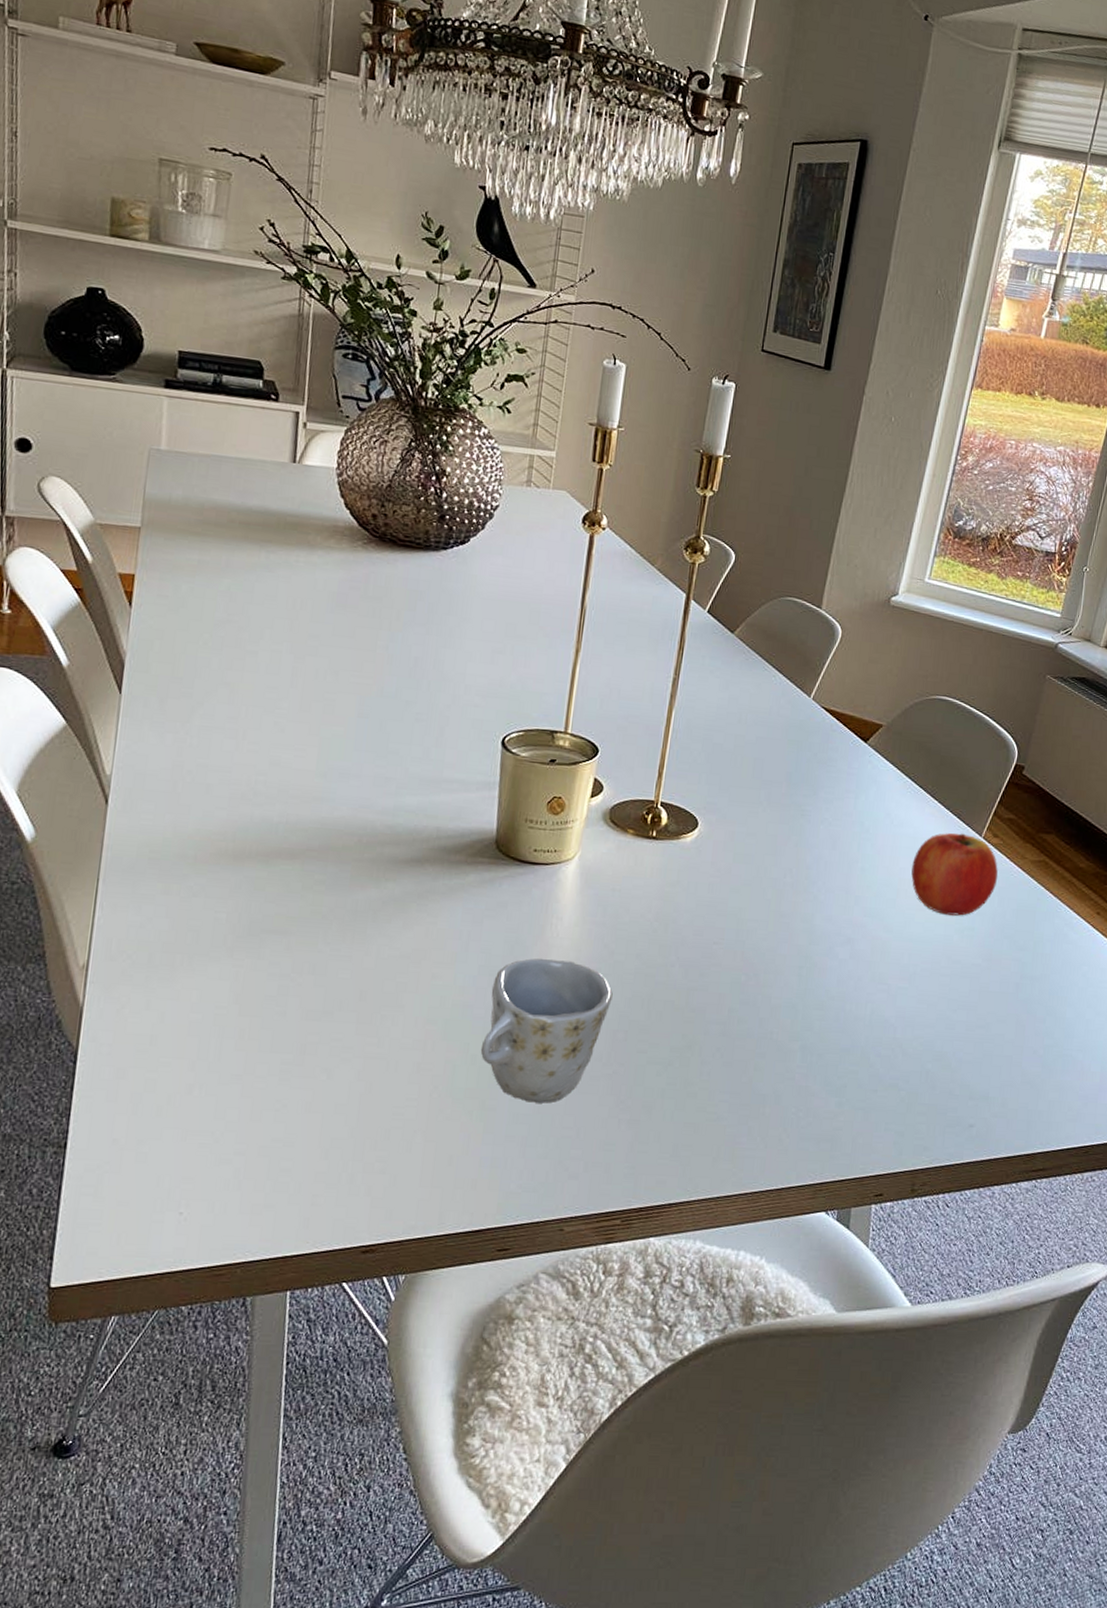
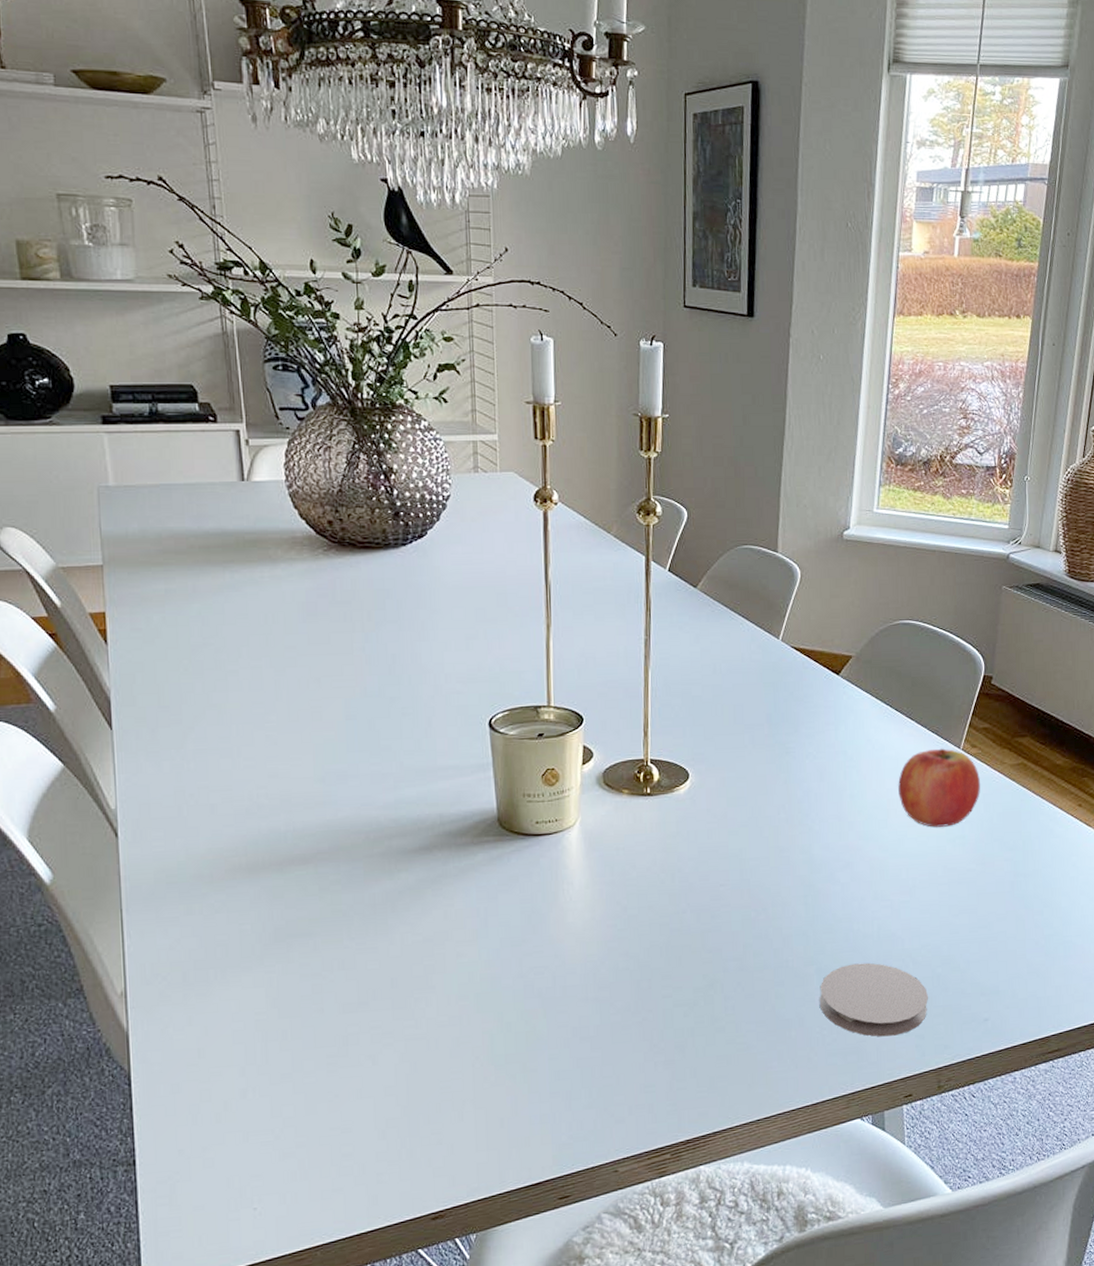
mug: present [480,958,613,1103] -> none [514,922,632,1059]
coaster: none [799,1045,915,1129] -> present [819,962,929,1037]

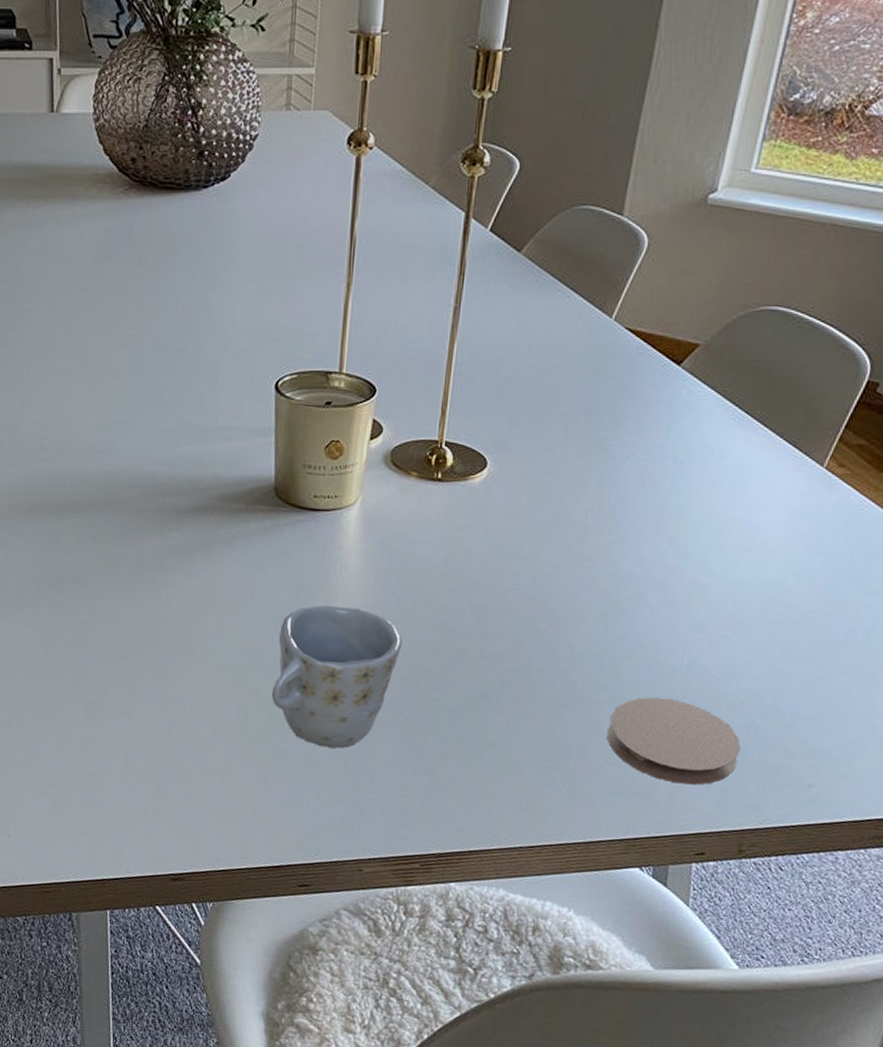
mug: none [514,922,632,1059] -> present [271,605,402,748]
fruit: present [898,748,980,827] -> none [736,463,844,557]

